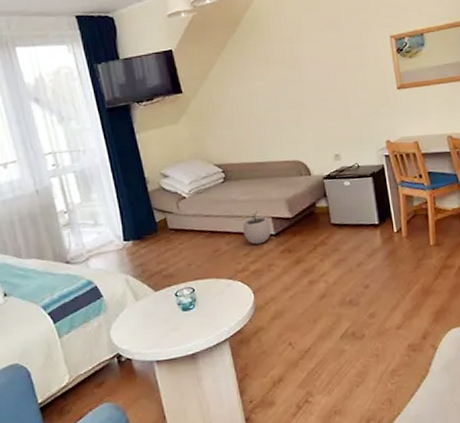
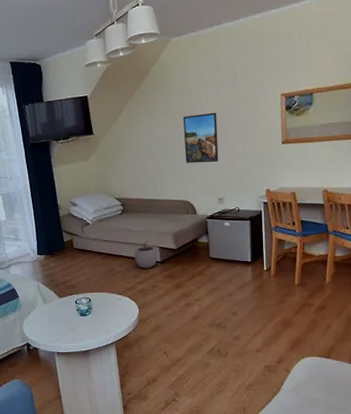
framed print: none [285,60,330,118] -> present [183,112,219,163]

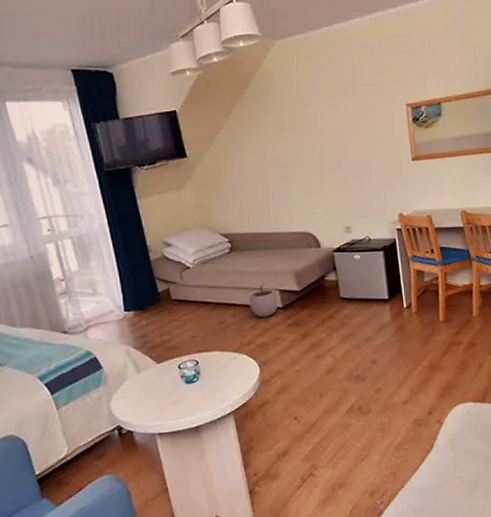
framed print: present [183,112,219,163] -> none [295,127,342,187]

